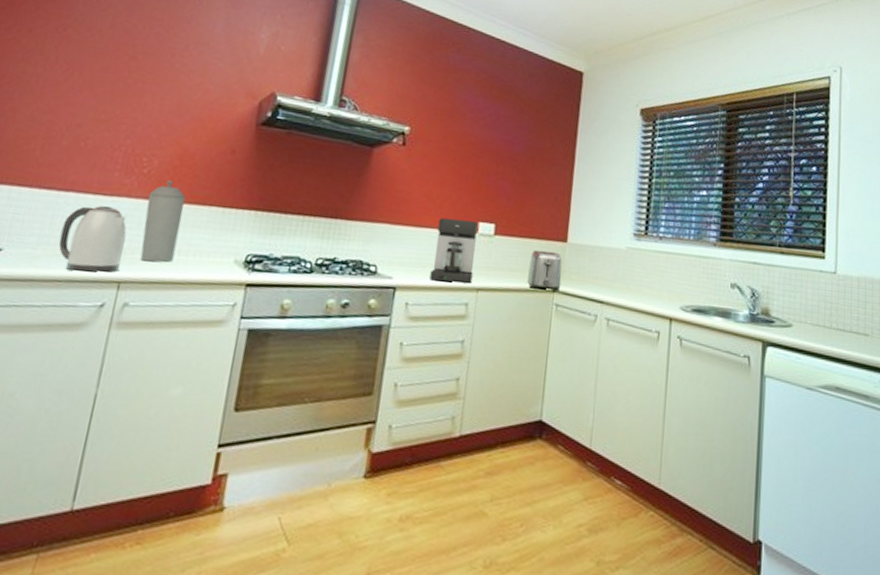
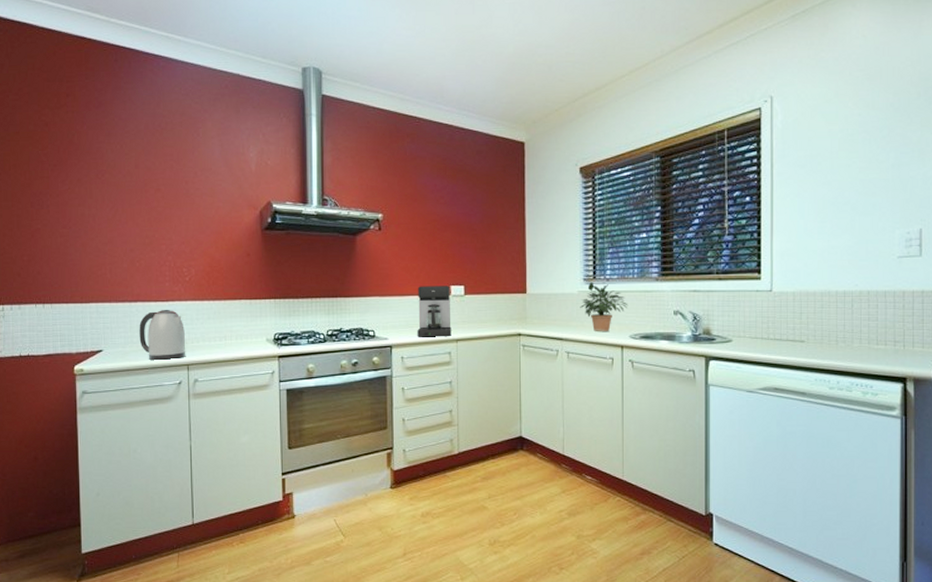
canister: present [139,181,185,263] -> none [194,284,222,347]
toaster: present [527,249,562,293] -> none [497,302,525,336]
potted plant: none [627,238,681,300] -> present [580,282,628,332]

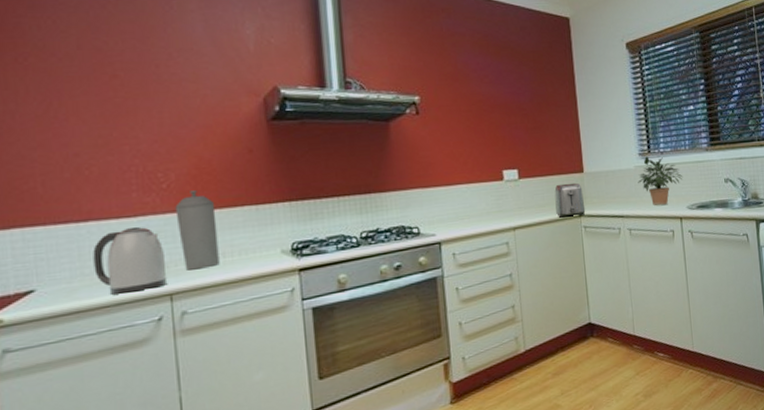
canister: none [194,284,222,347] -> present [175,190,220,271]
coffee maker: present [417,286,452,337] -> none [466,170,508,230]
toaster: none [497,302,525,336] -> present [554,182,586,219]

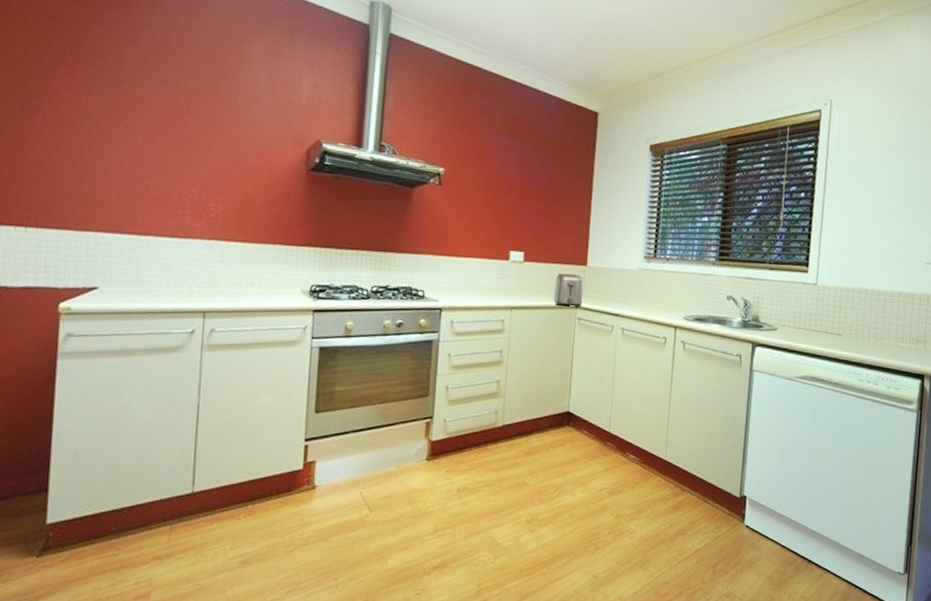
kettle: present [93,227,168,295] -> none [146,247,204,305]
canister: present [175,190,220,271] -> none [218,223,251,295]
potted plant: present [638,156,683,206] -> none [638,260,685,312]

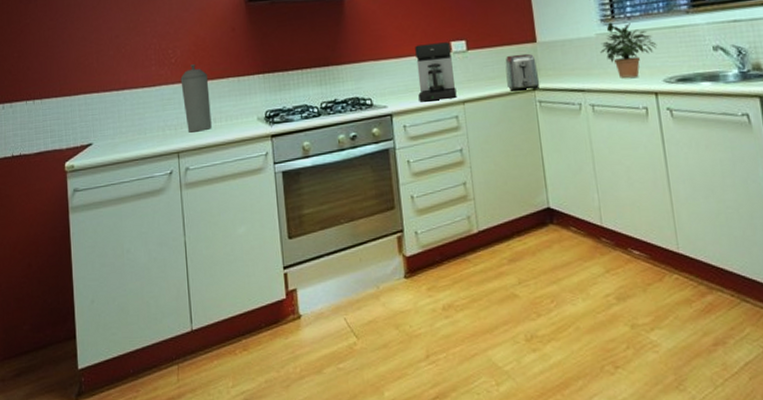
canister: none [218,223,251,295] -> present [180,64,212,133]
coffee maker: none [470,248,509,304] -> present [415,42,457,102]
potted plant: none [638,260,685,312] -> present [600,22,657,79]

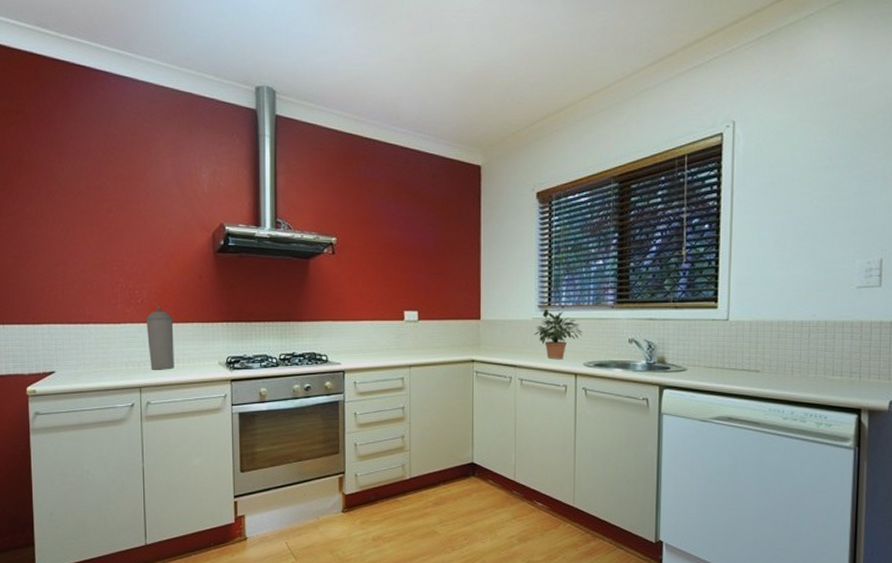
coffee maker: present [415,42,457,102] -> none [370,311,405,363]
toaster: present [505,53,540,92] -> none [450,328,479,362]

